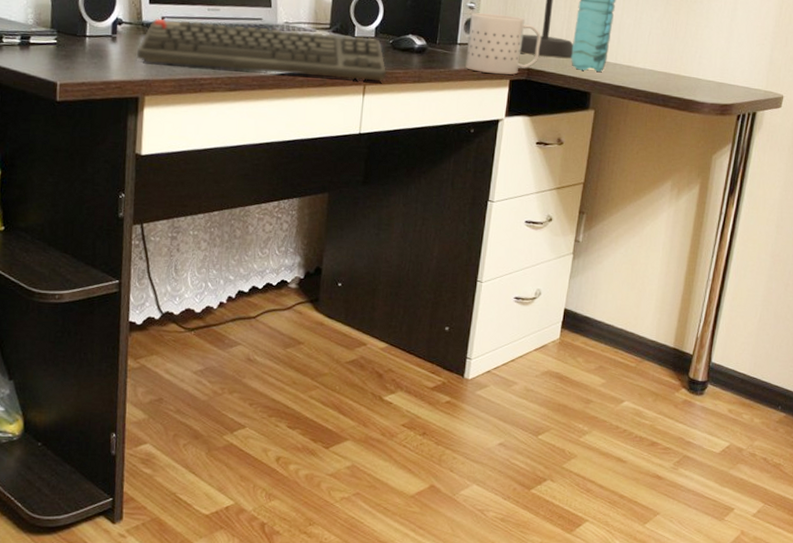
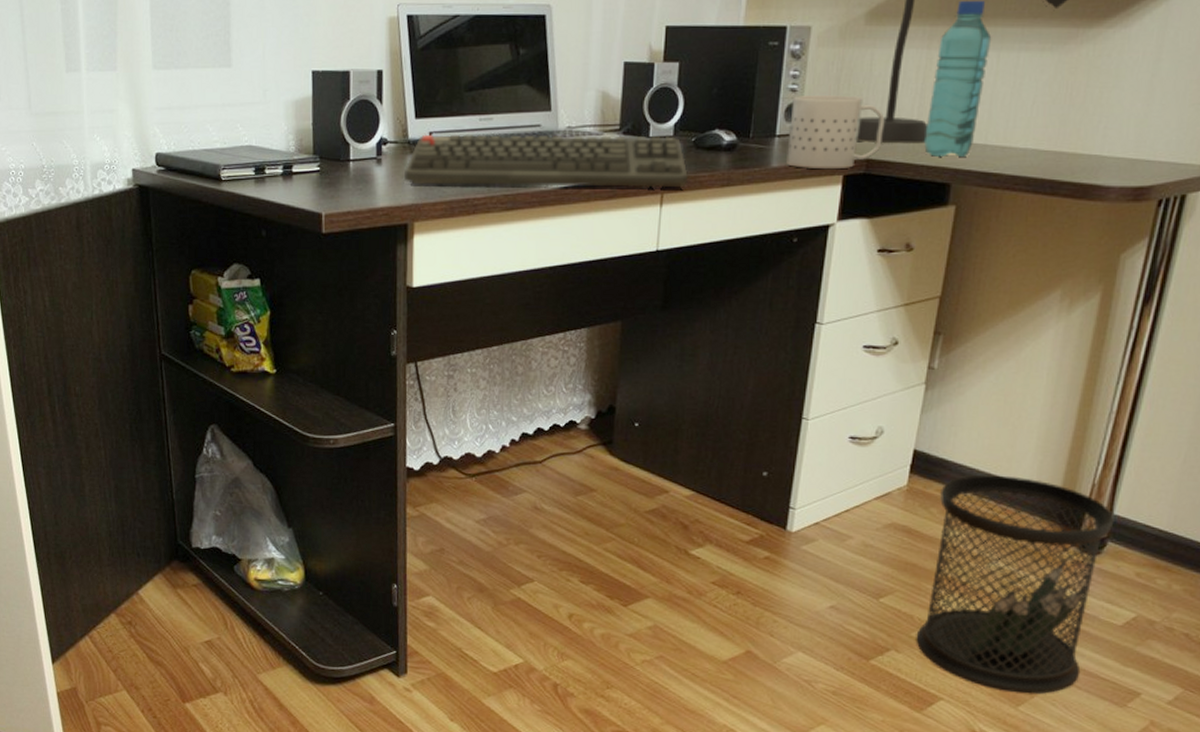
pencil holder: none [567,330,712,513] -> present [916,474,1115,694]

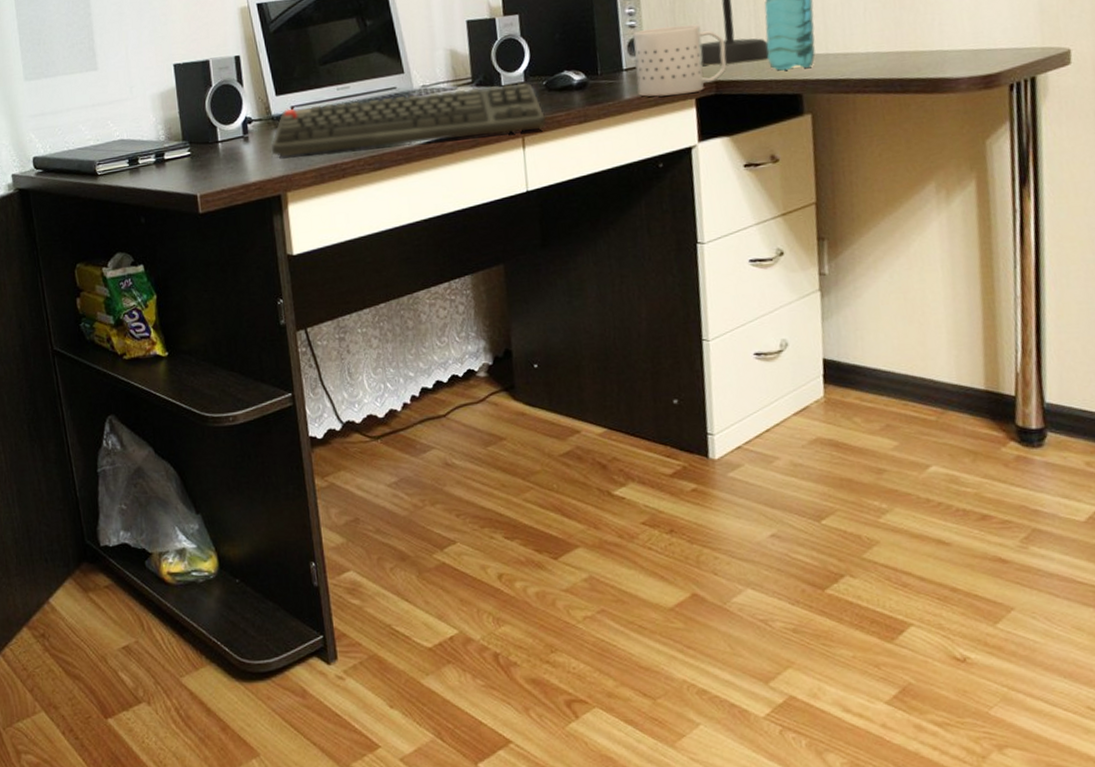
pencil holder: present [916,474,1115,694] -> none [859,375,1054,609]

